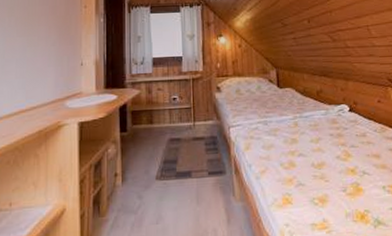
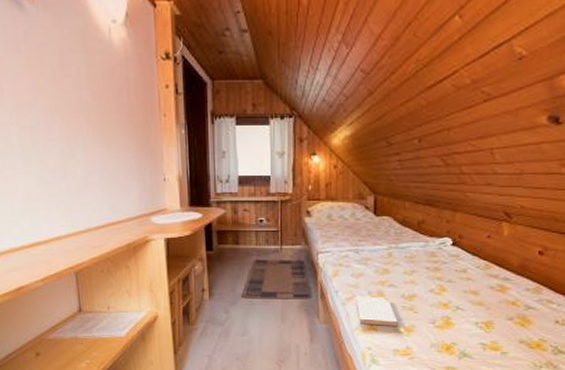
book: none [269,167,312,199] -> present [356,295,398,326]

